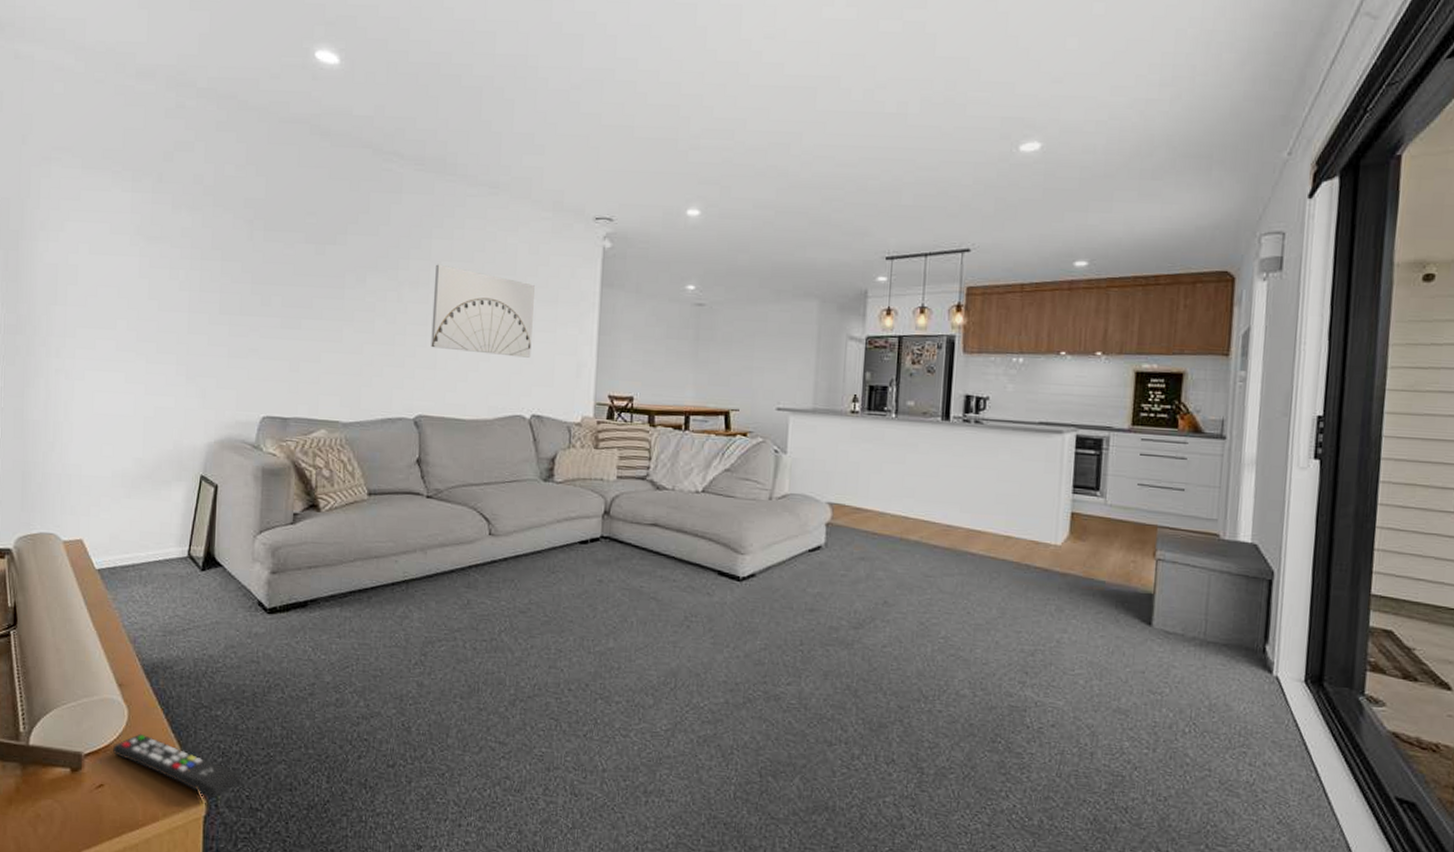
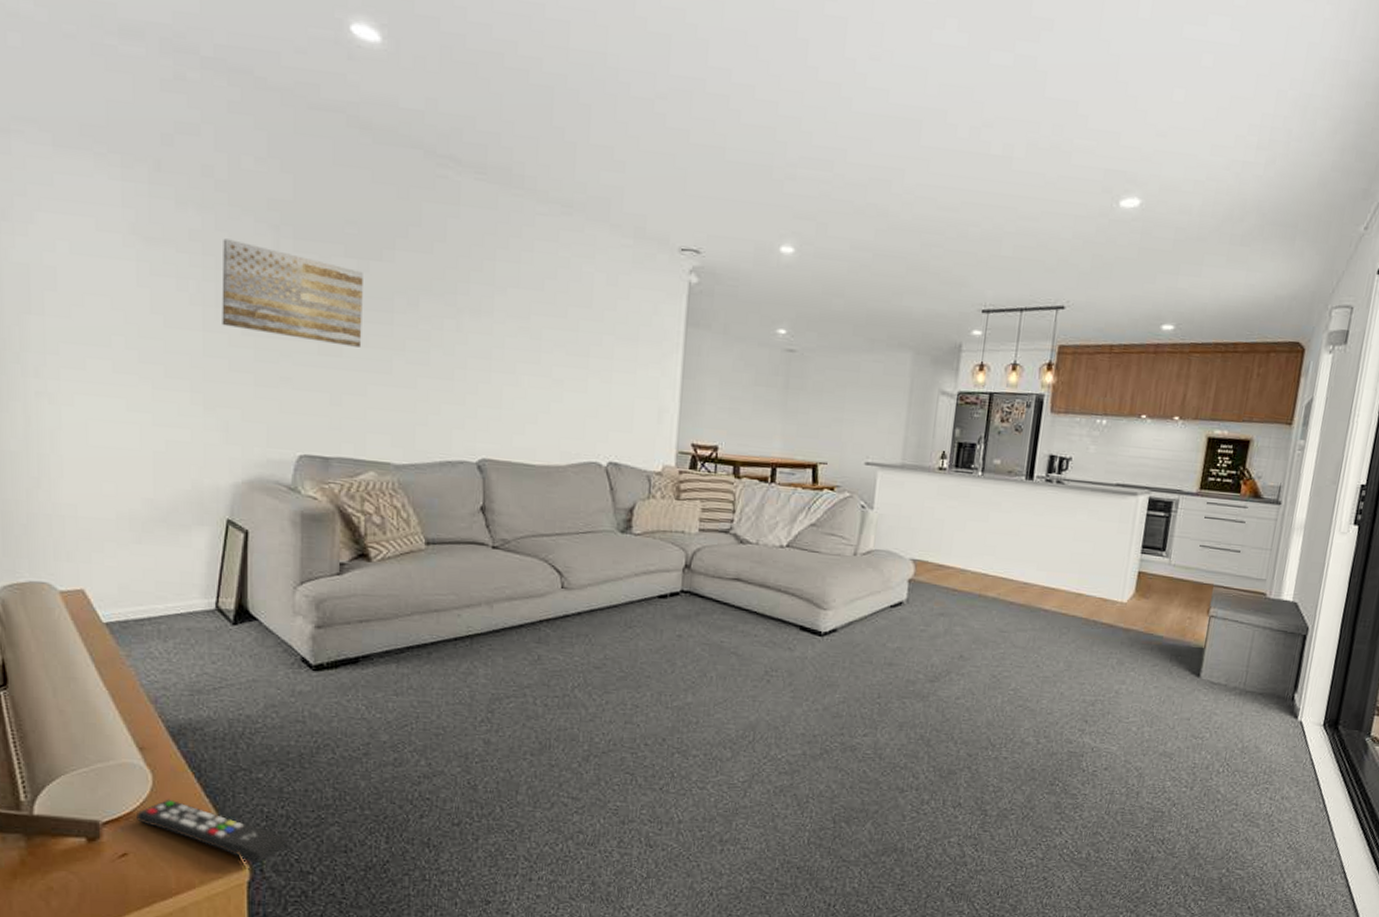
wall art: none [204,234,320,320] -> present [222,238,363,347]
wall art: present [431,264,535,358] -> none [495,290,613,400]

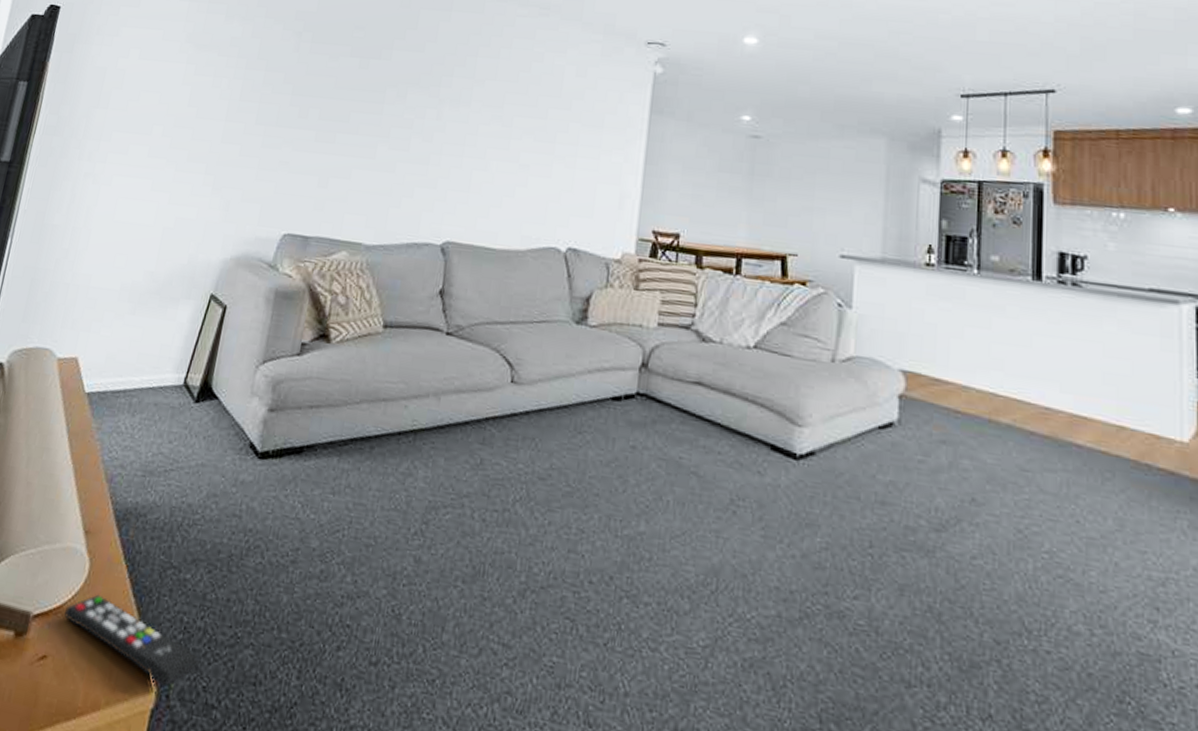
wall art: present [222,238,363,347] -> none [241,44,363,135]

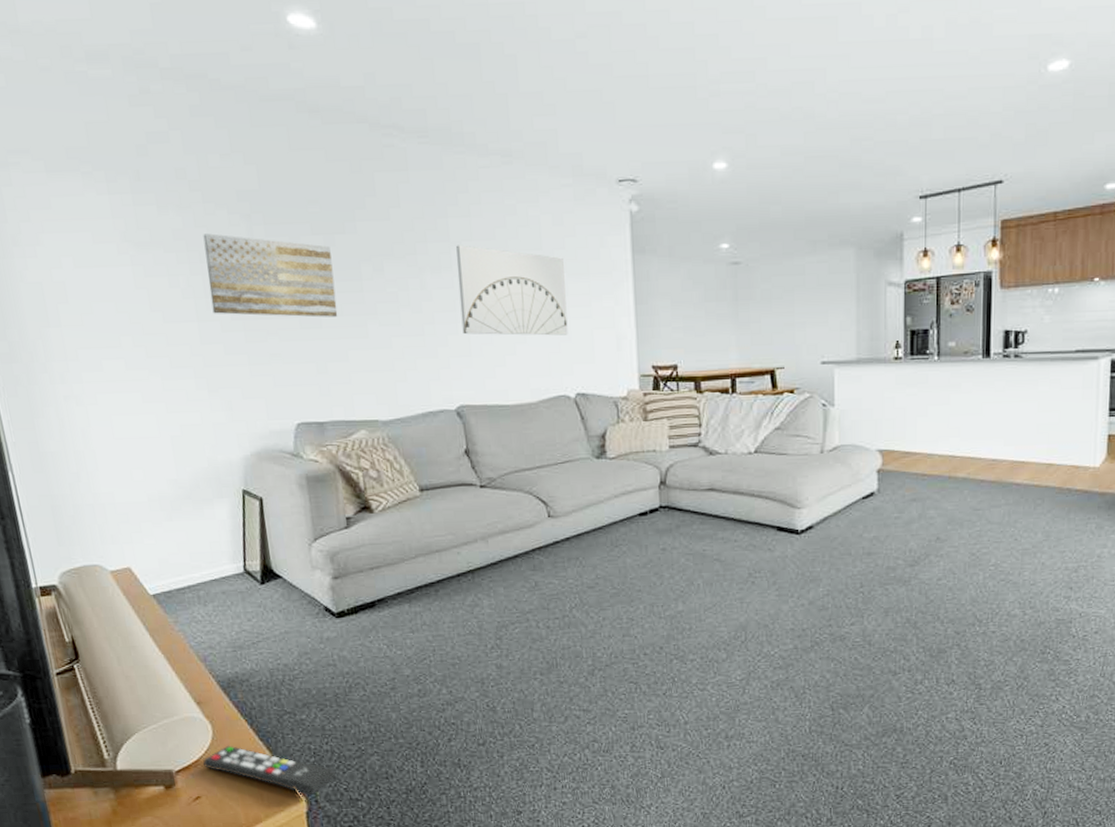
wall art: none [241,44,363,135] -> present [203,233,338,318]
wall art: none [466,83,580,185] -> present [456,245,568,336]

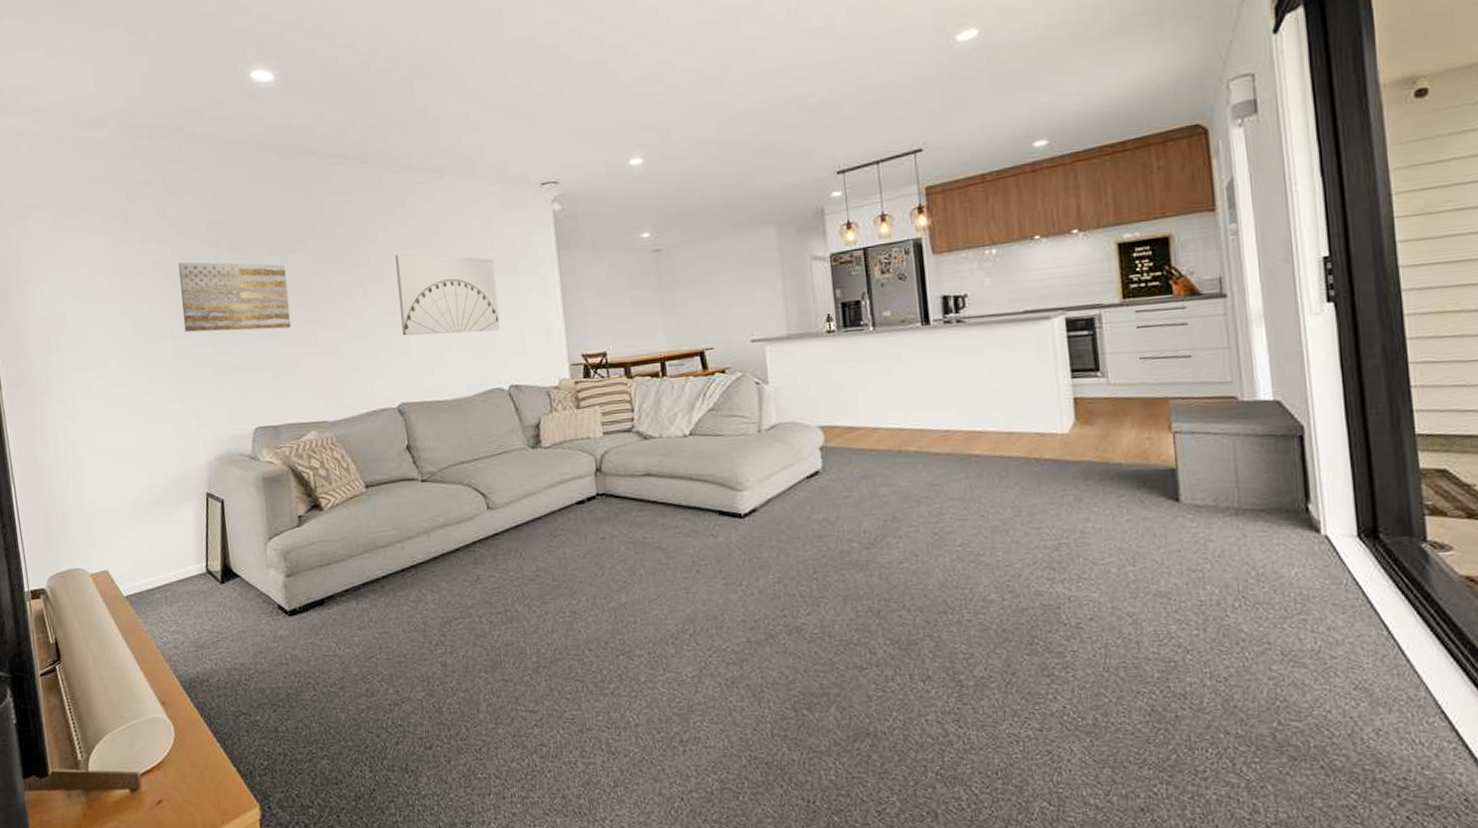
remote control: present [202,745,336,797] -> none [165,747,288,802]

